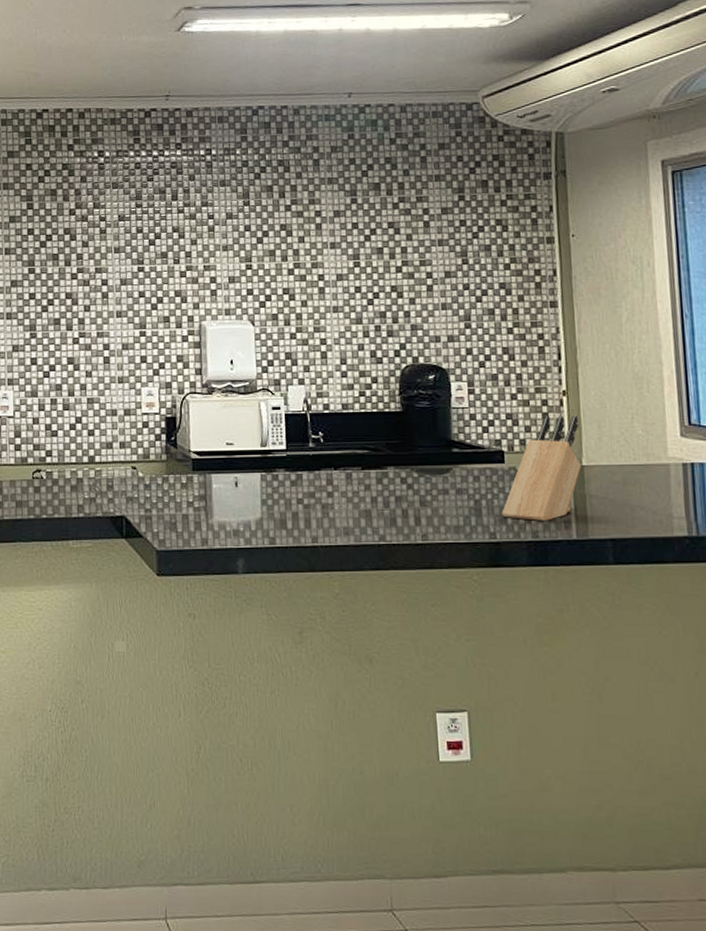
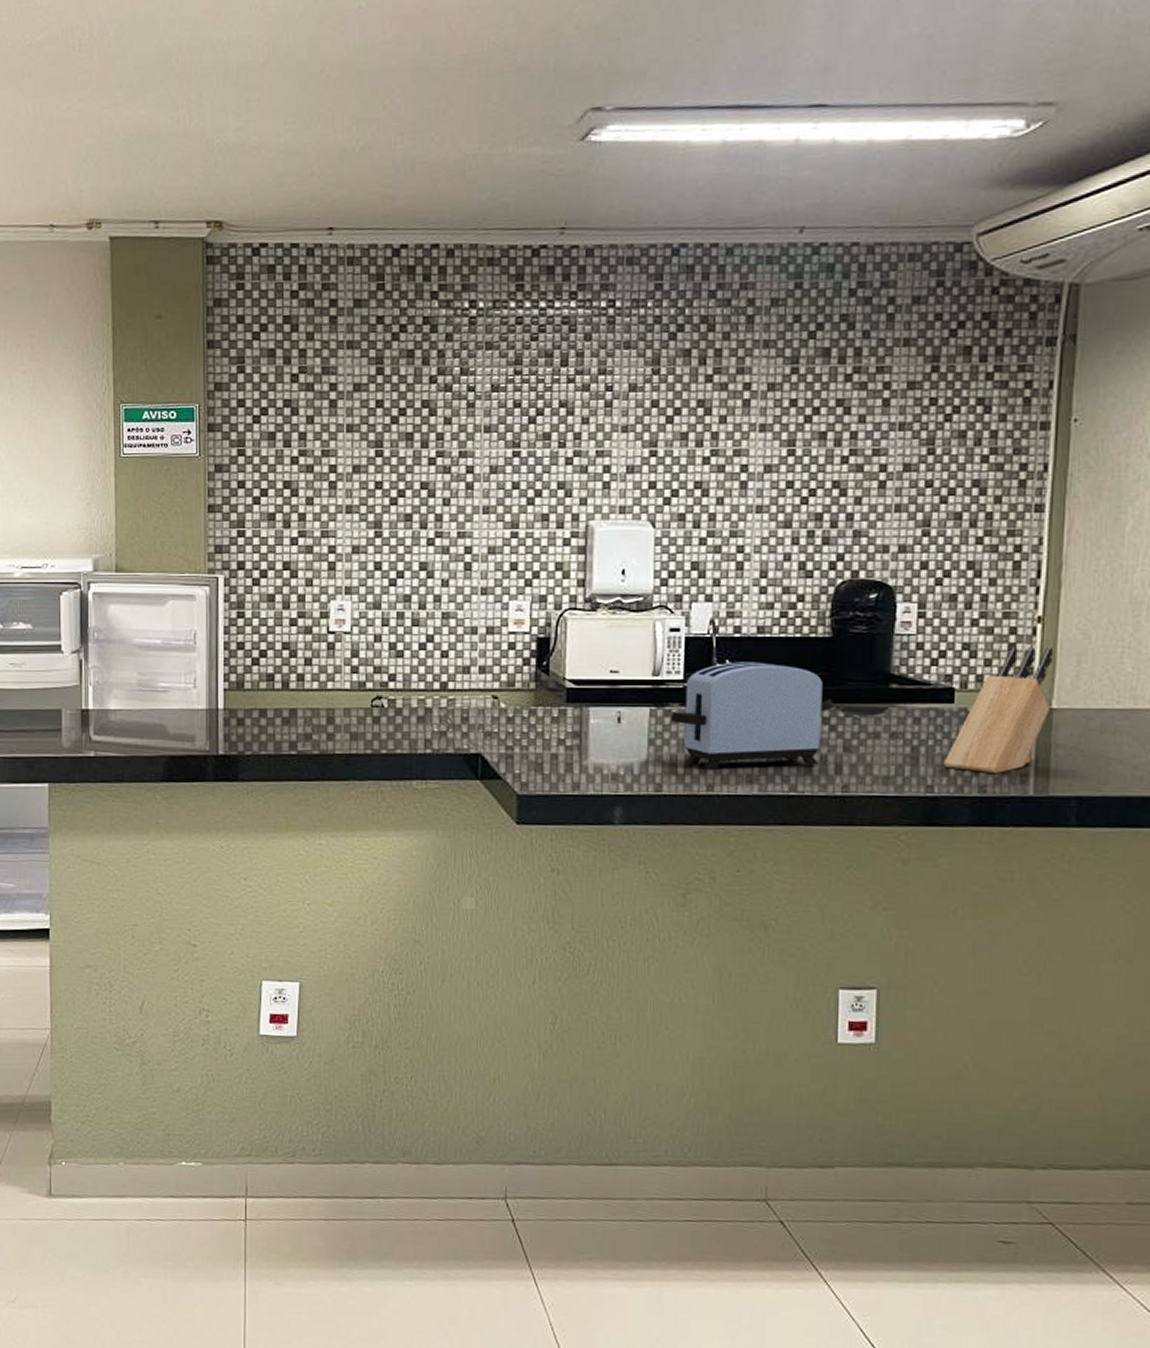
toaster: none [278,433,409,524] -> present [670,662,834,770]

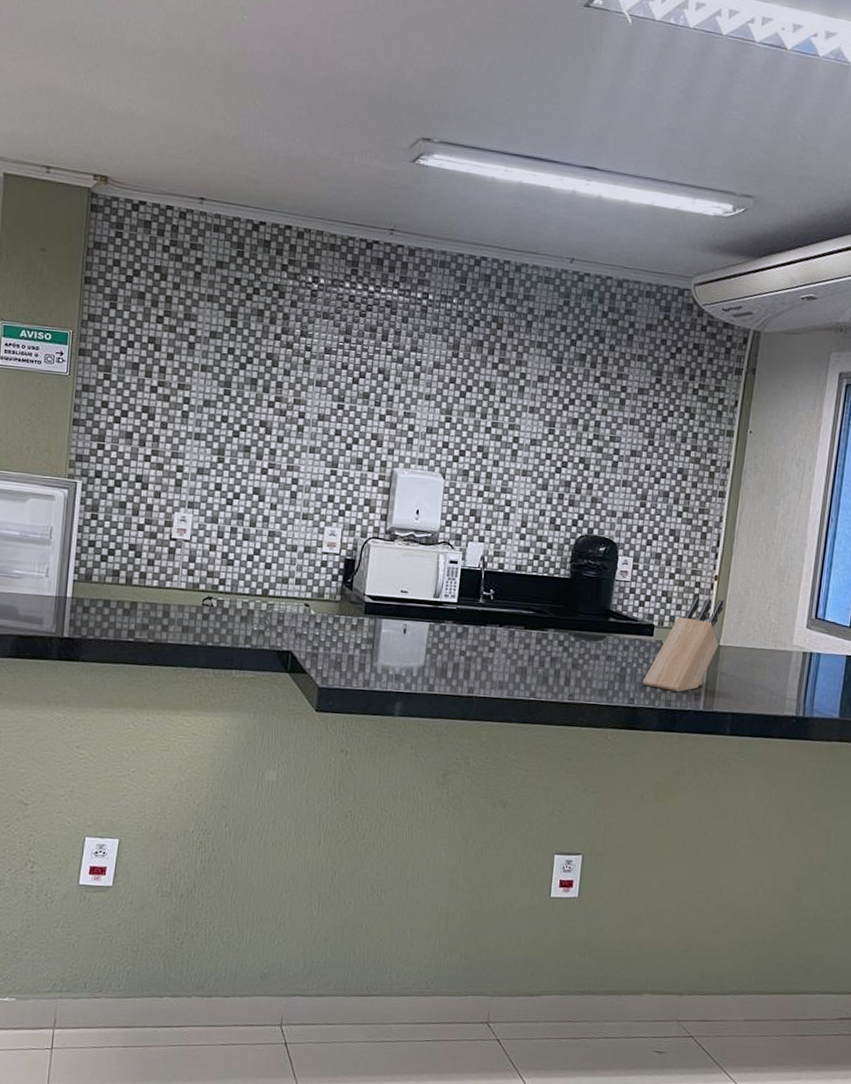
toaster: present [670,662,834,770] -> none [444,591,568,678]

